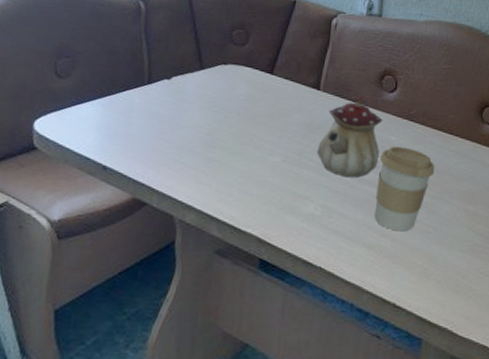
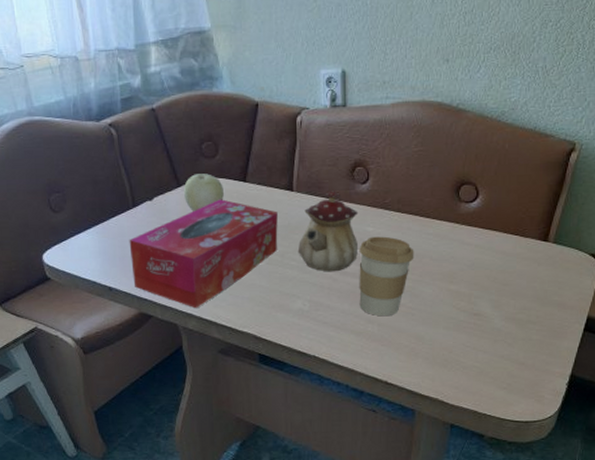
tissue box: none [132,88,301,201] -> present [129,199,278,309]
fruit: none [205,59,249,97] -> present [183,173,224,212]

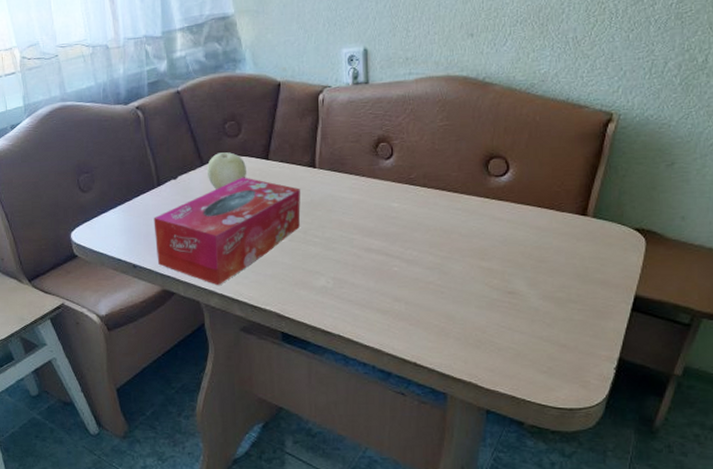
teapot: present [297,191,359,272] -> none [320,167,383,249]
coffee cup: present [359,236,414,317] -> none [384,212,442,295]

